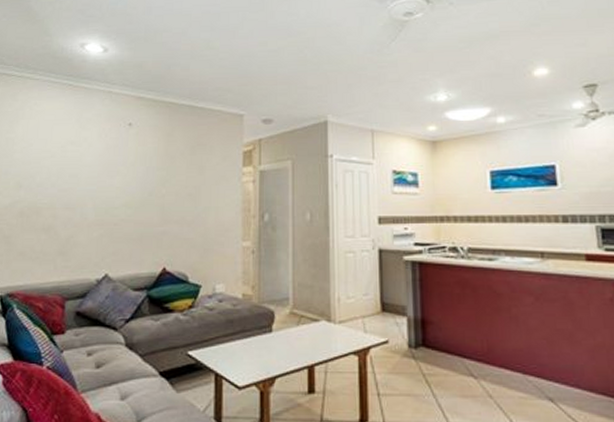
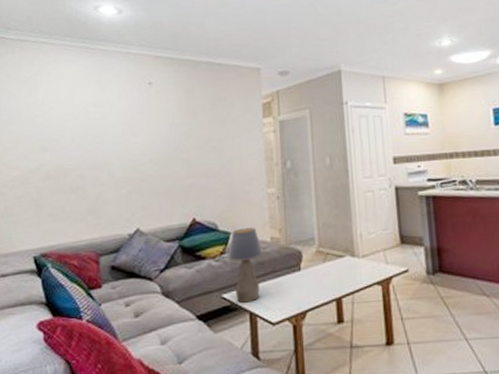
table lamp: none [196,282,235,362] -> present [228,227,264,303]

